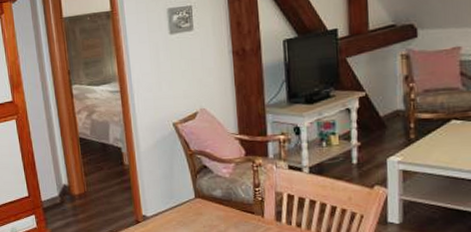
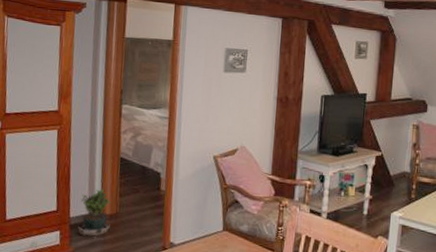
potted plant: none [49,170,81,219] -> present [78,188,111,240]

